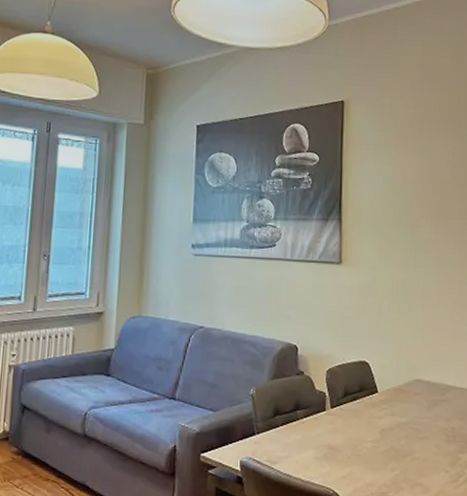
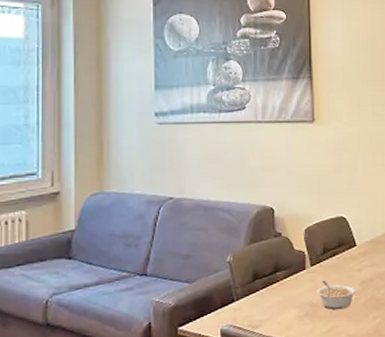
legume: none [335,424,375,456] -> present [316,280,356,310]

